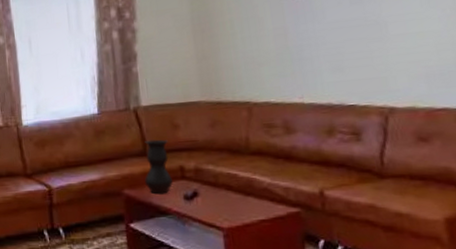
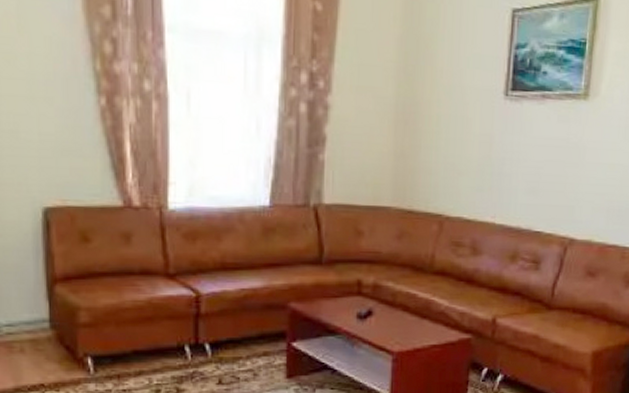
vase: present [145,139,173,195] -> none [316,246,350,311]

